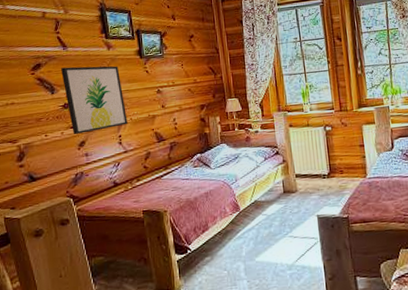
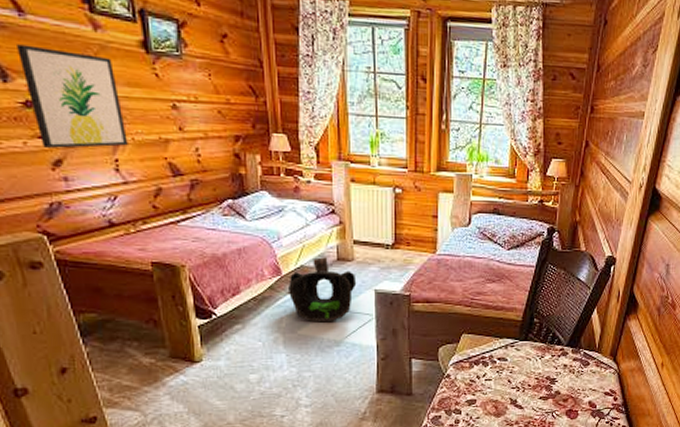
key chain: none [244,190,302,250] -> present [286,256,357,323]

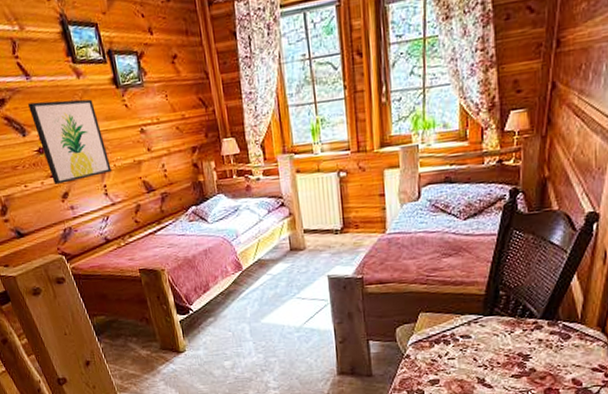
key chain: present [286,256,357,323] -> none [248,247,310,312]

